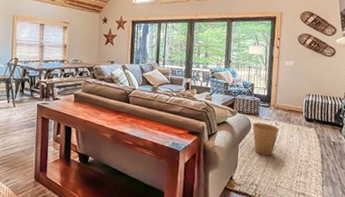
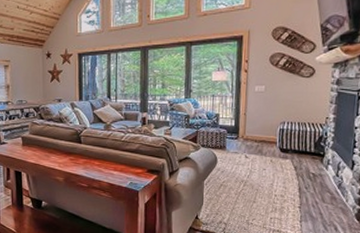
trash can: present [252,123,280,157] -> none [218,157,250,193]

